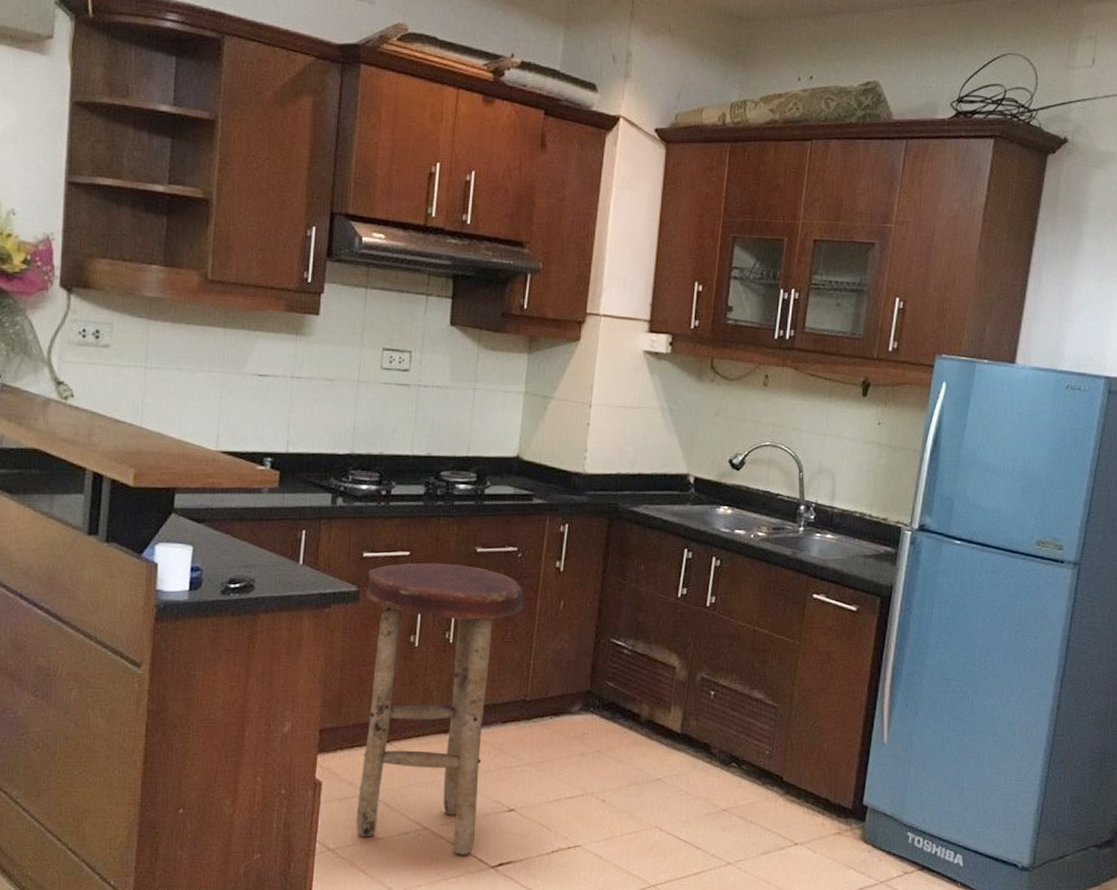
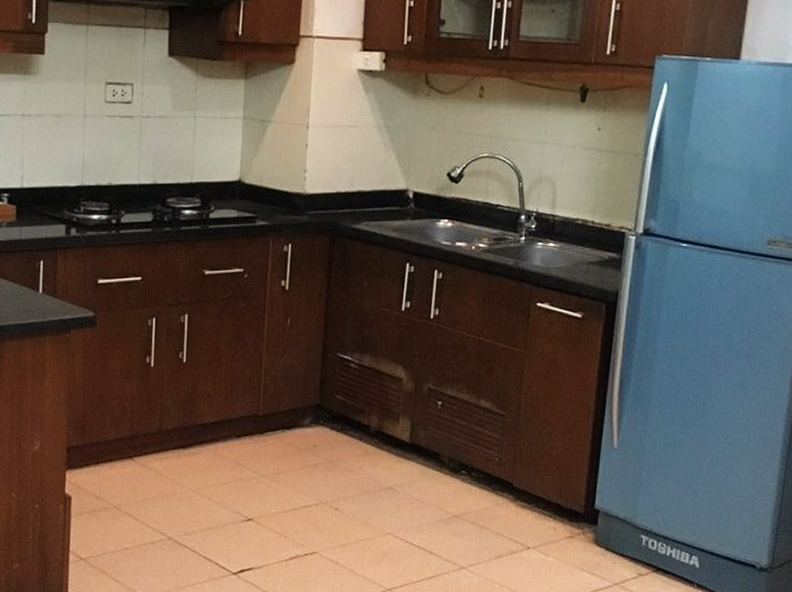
stool: present [356,562,524,855] -> none [103,287,252,563]

